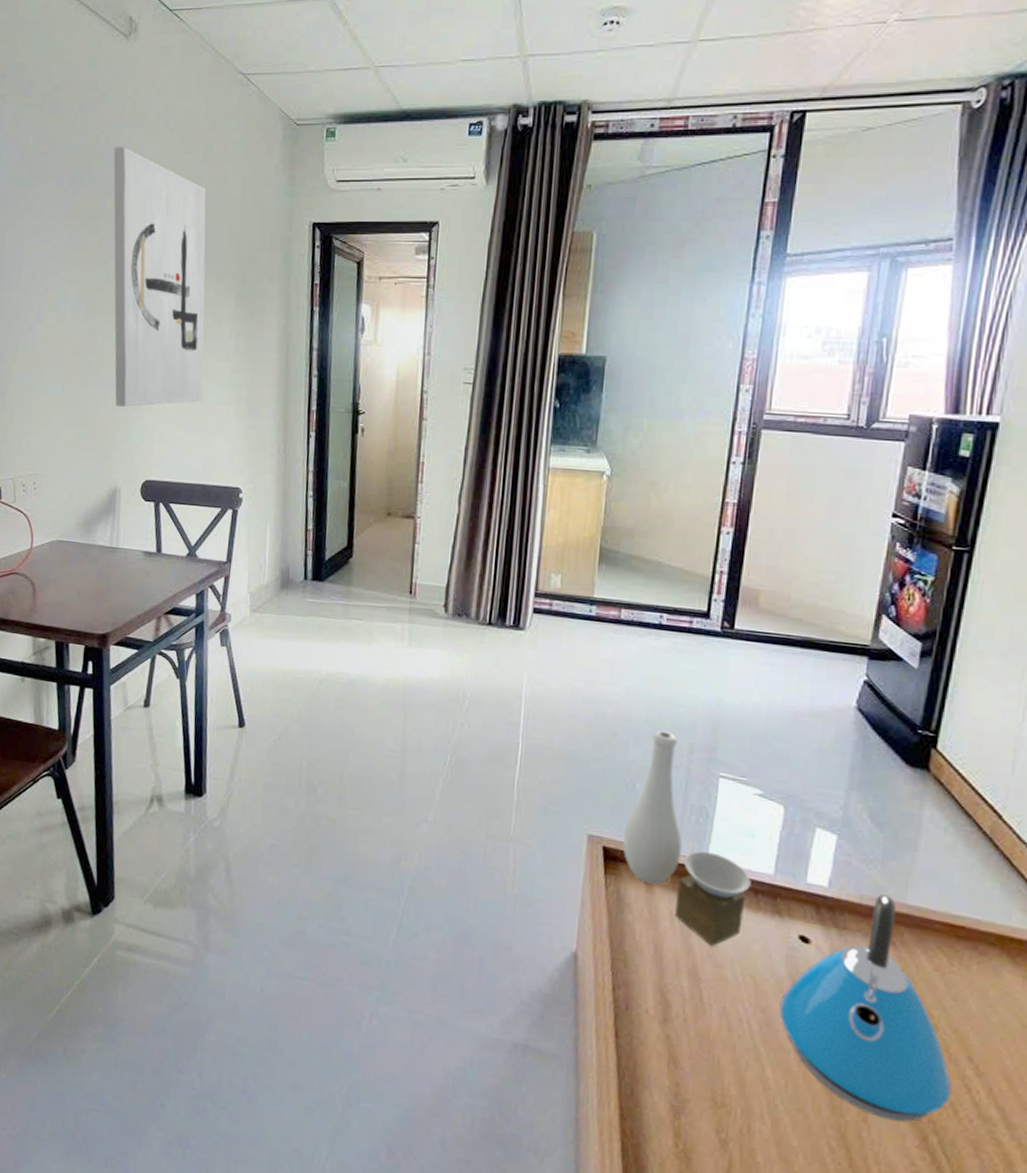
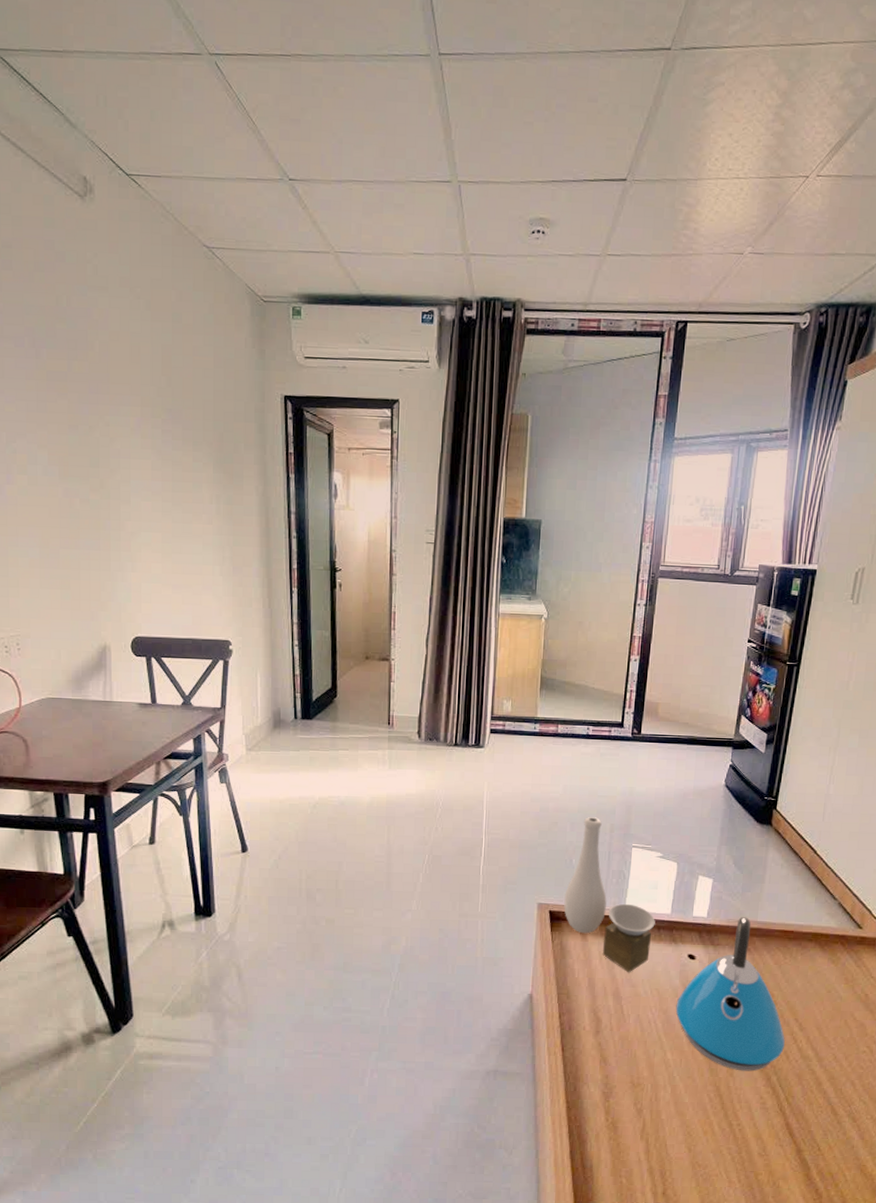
wall art: present [113,147,206,407] -> none [77,310,188,568]

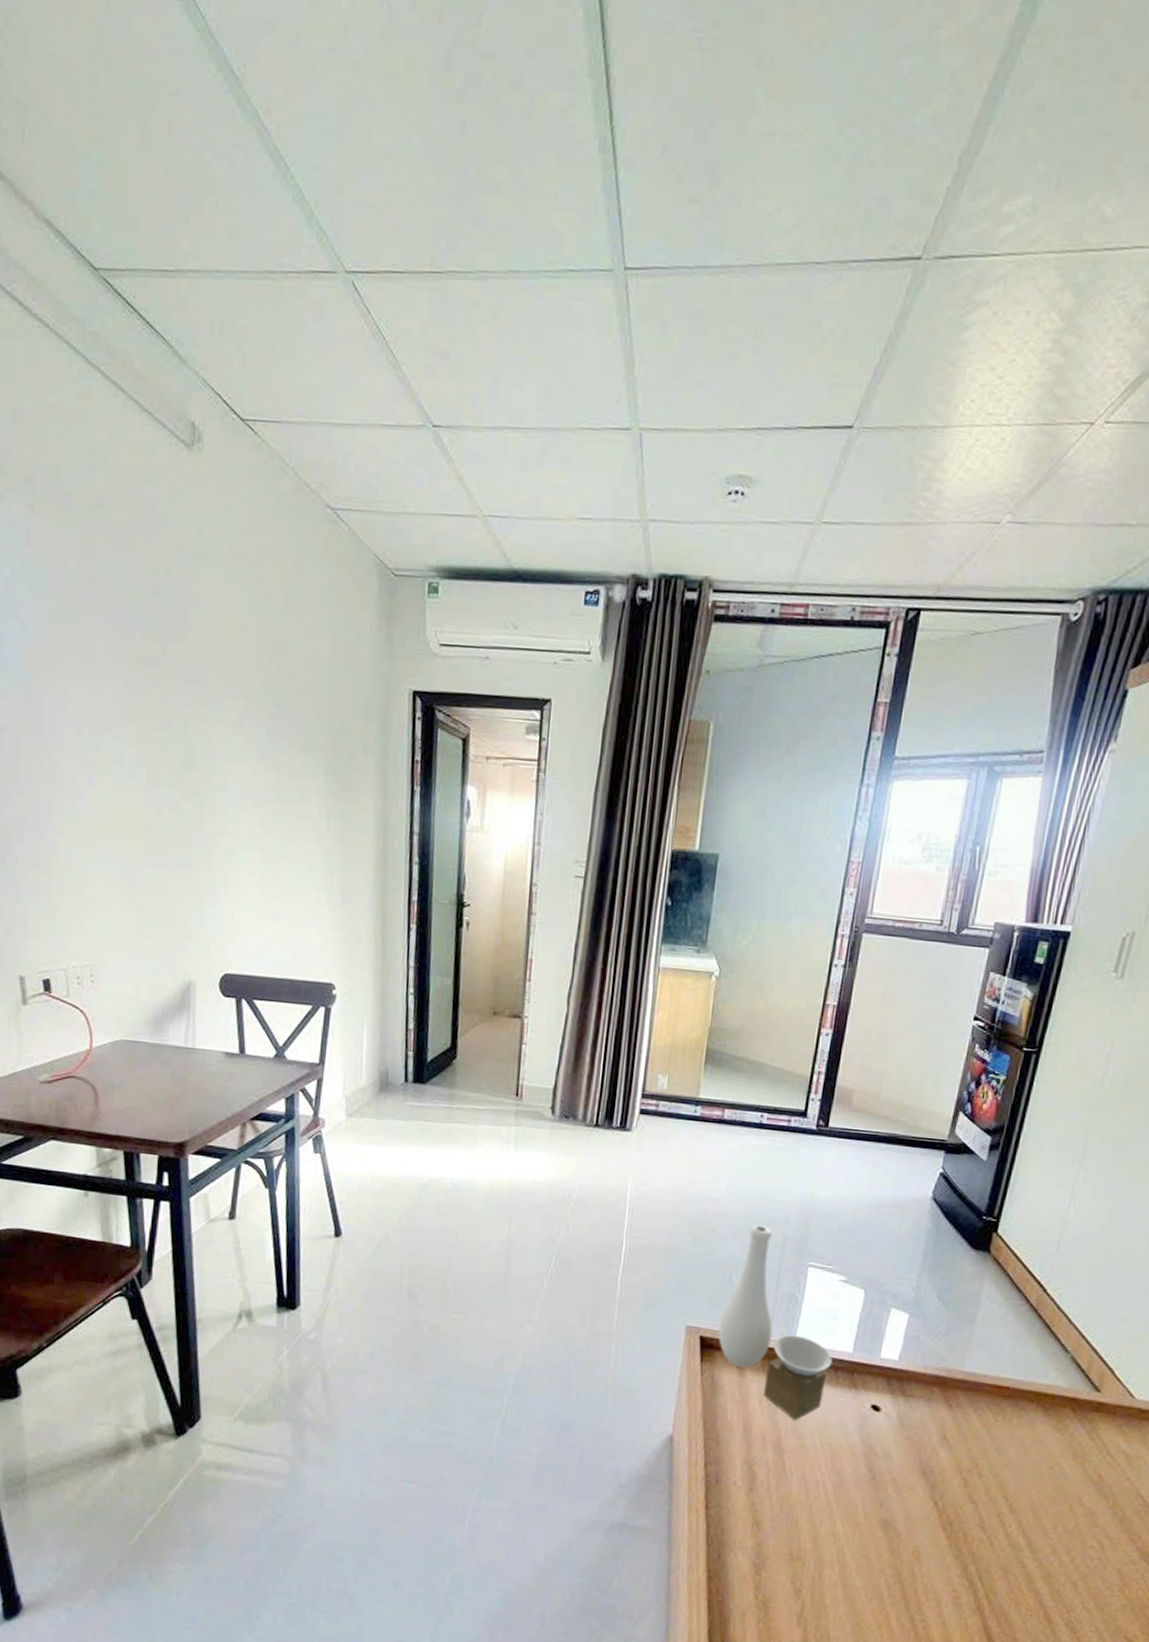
kettle: present [675,917,785,1071] -> none [851,1364,990,1557]

